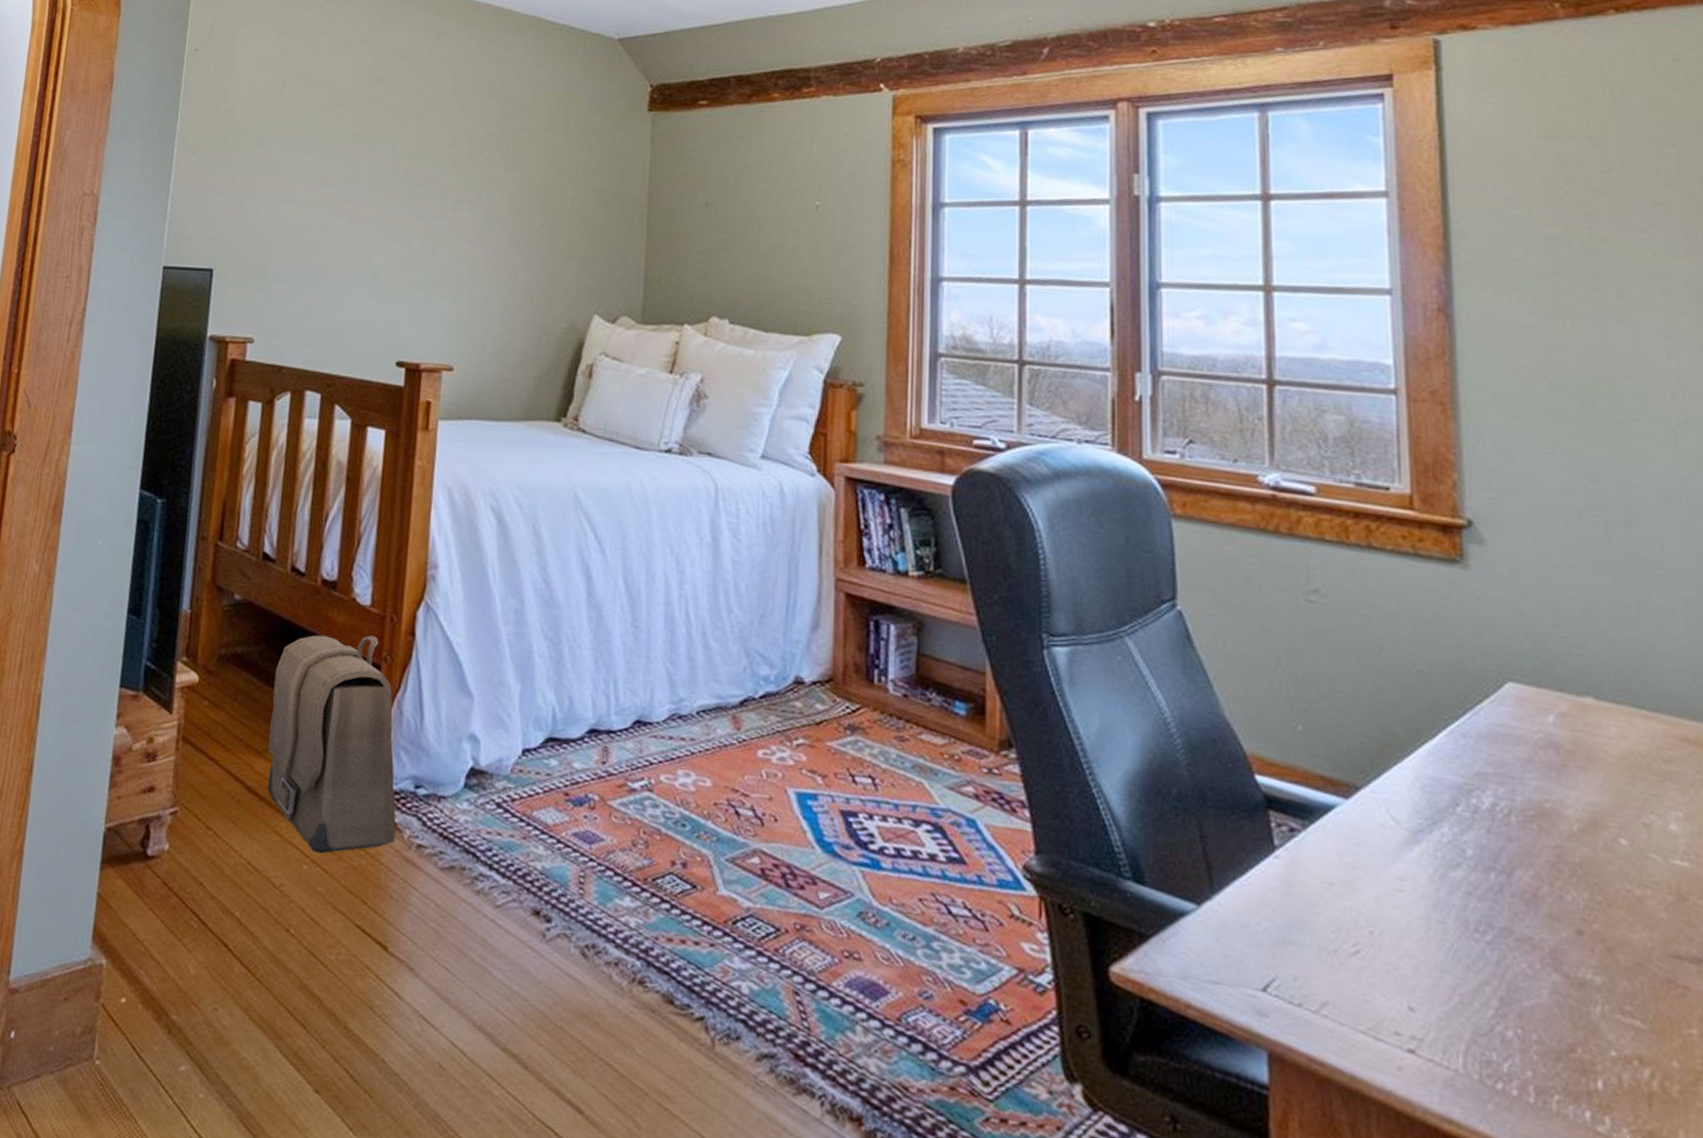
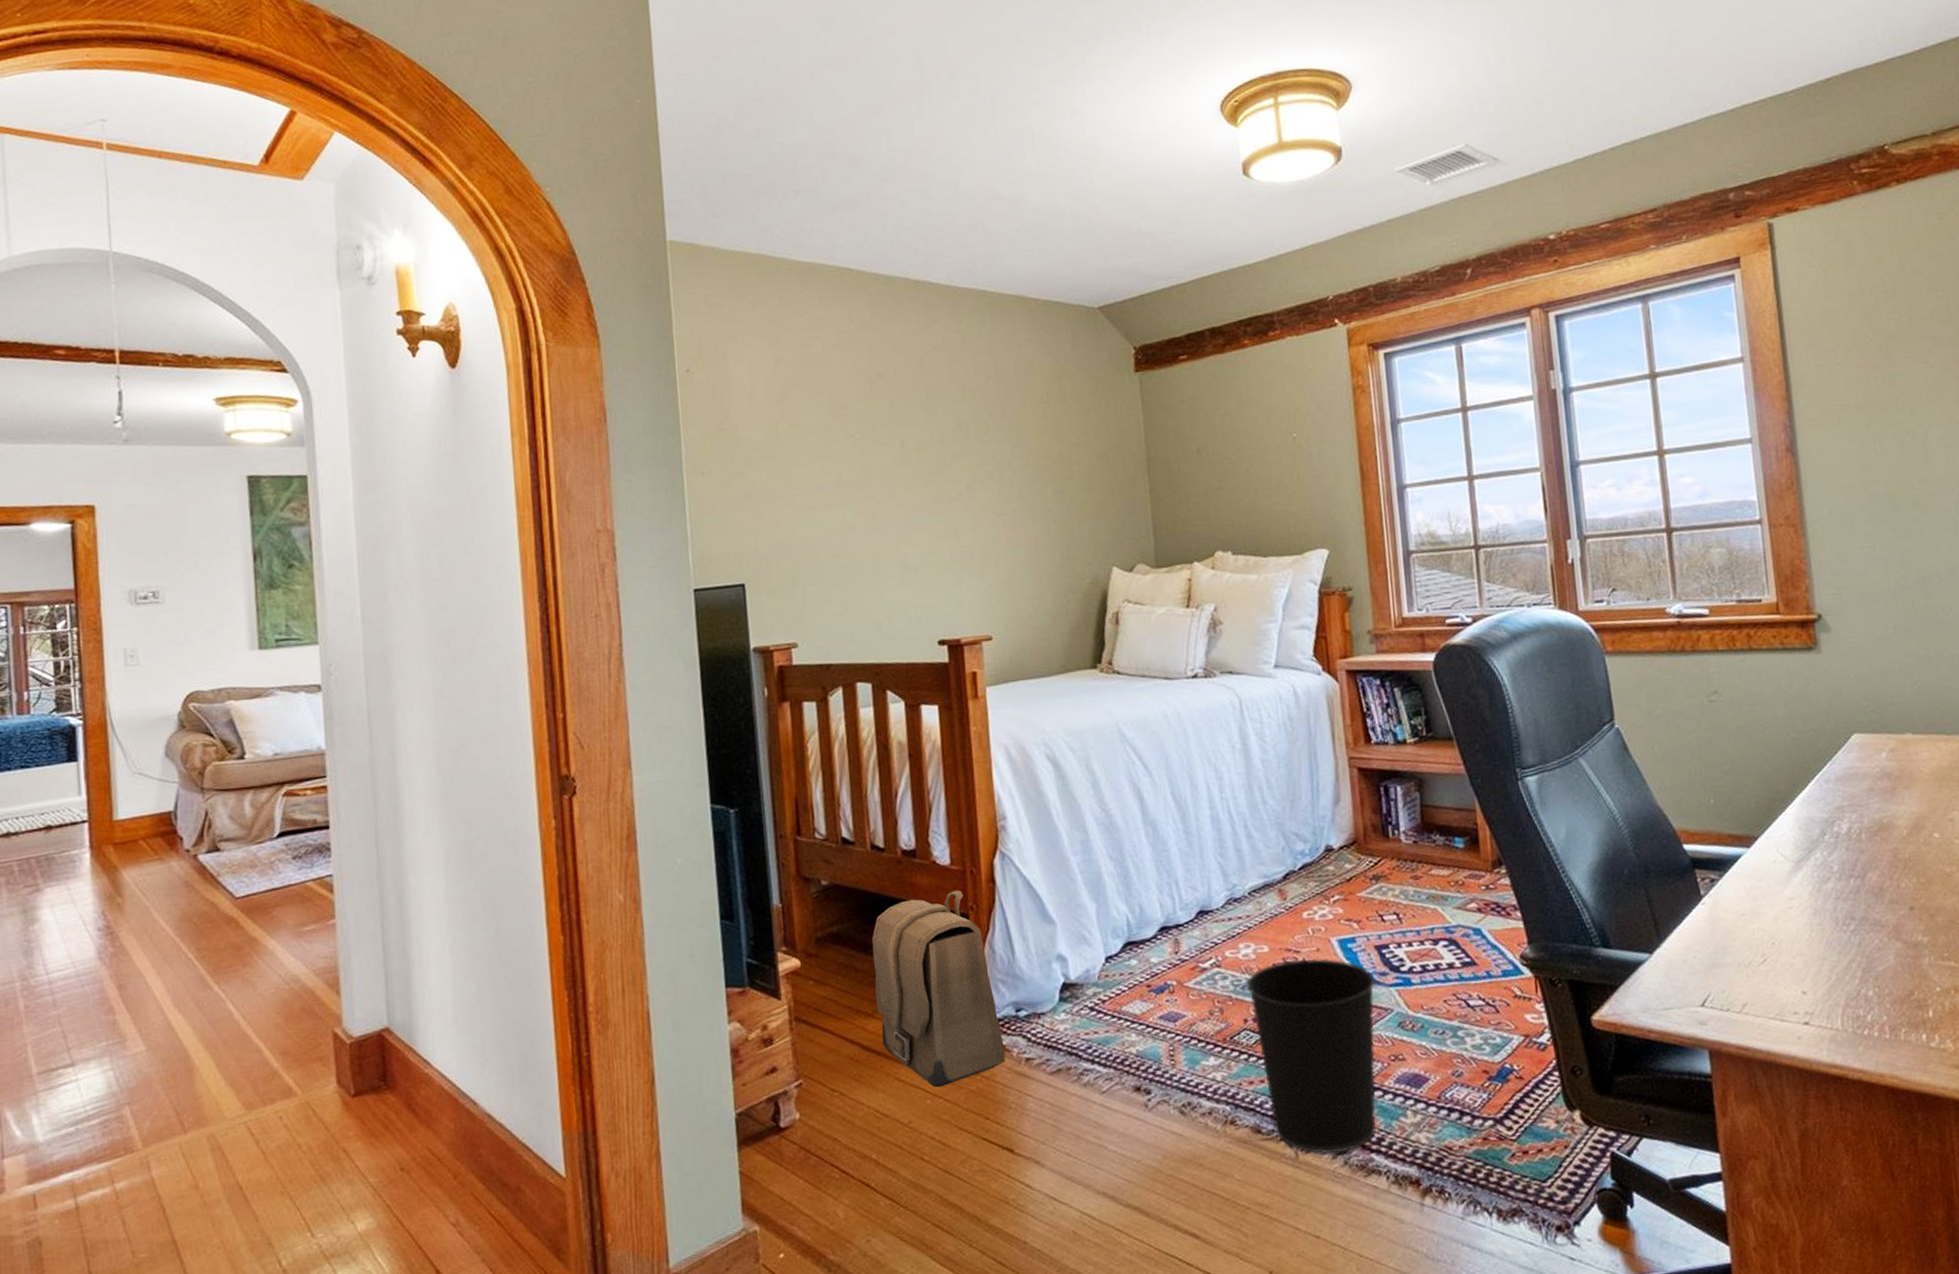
wastebasket: none [680,802,836,1057] -> present [1246,958,1376,1154]

